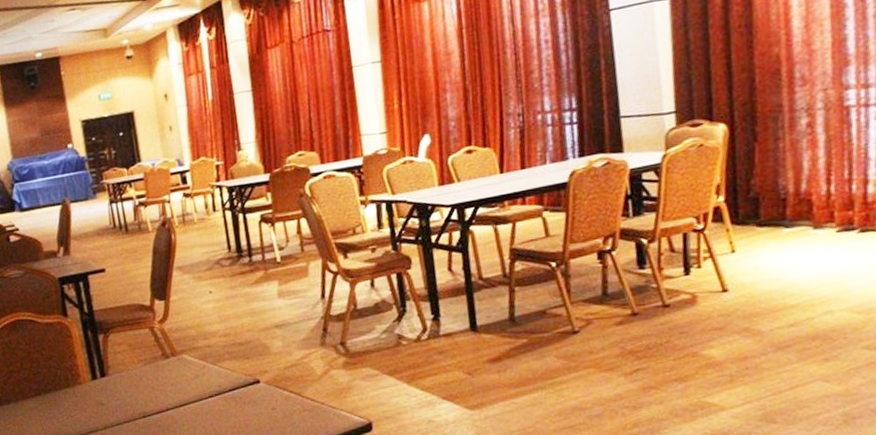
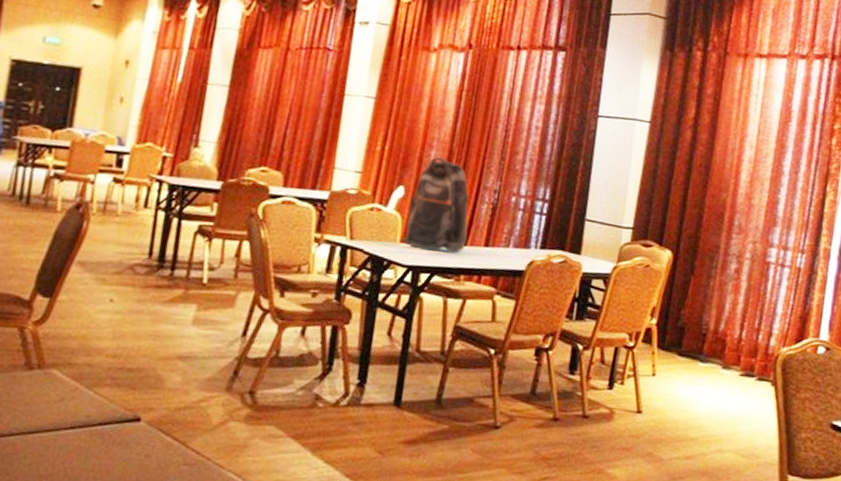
backpack: none [438,96,502,188] -> present [402,156,469,254]

